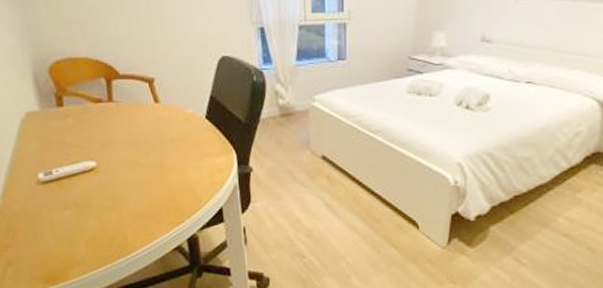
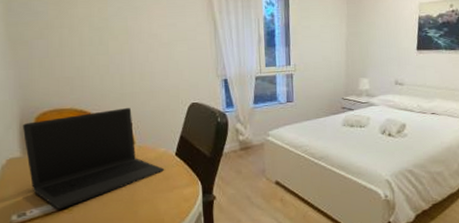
laptop: none [36,60,195,170] -> present [22,108,165,209]

